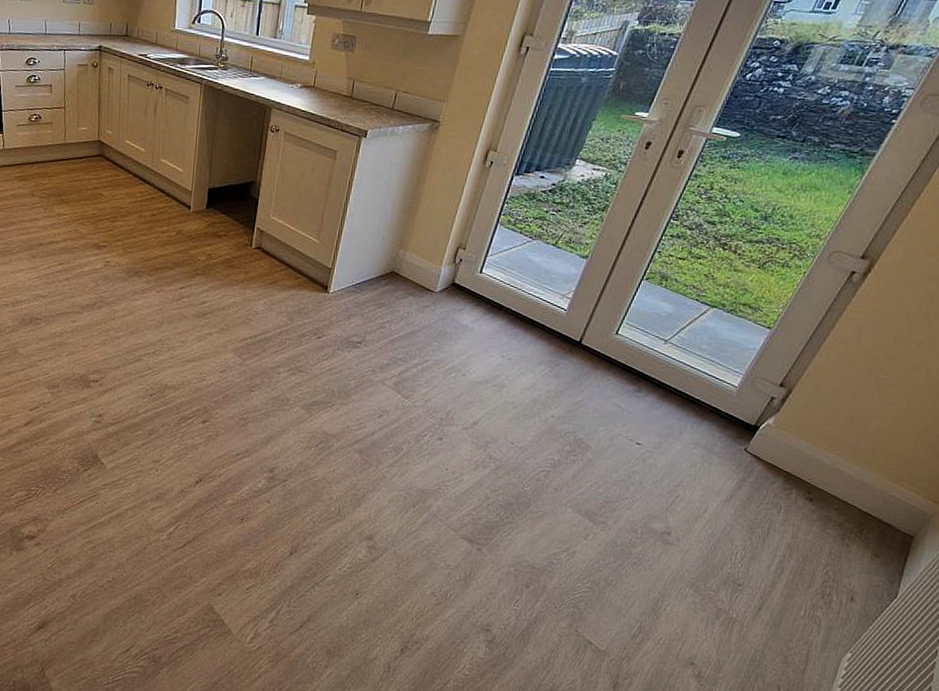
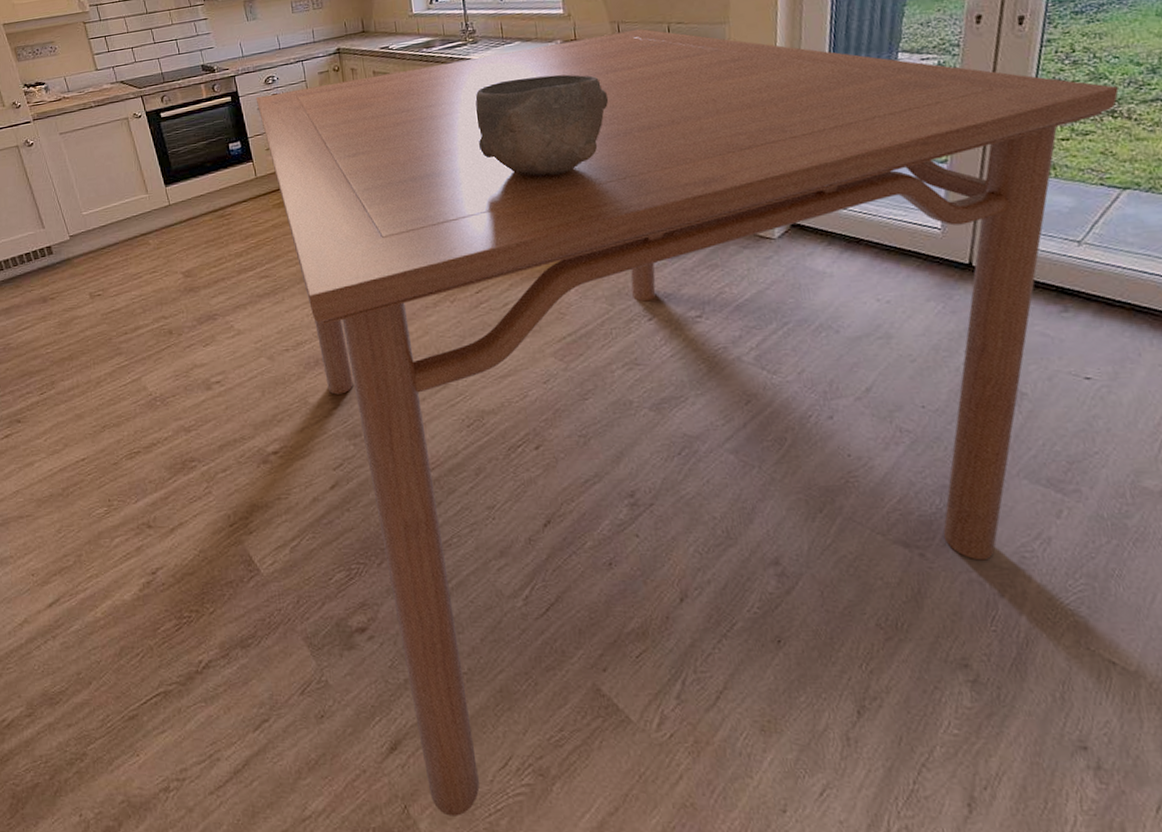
dining table: none [15,74,735,681] -> present [255,28,1119,816]
bowl: none [208,109,330,203] -> present [474,74,609,176]

